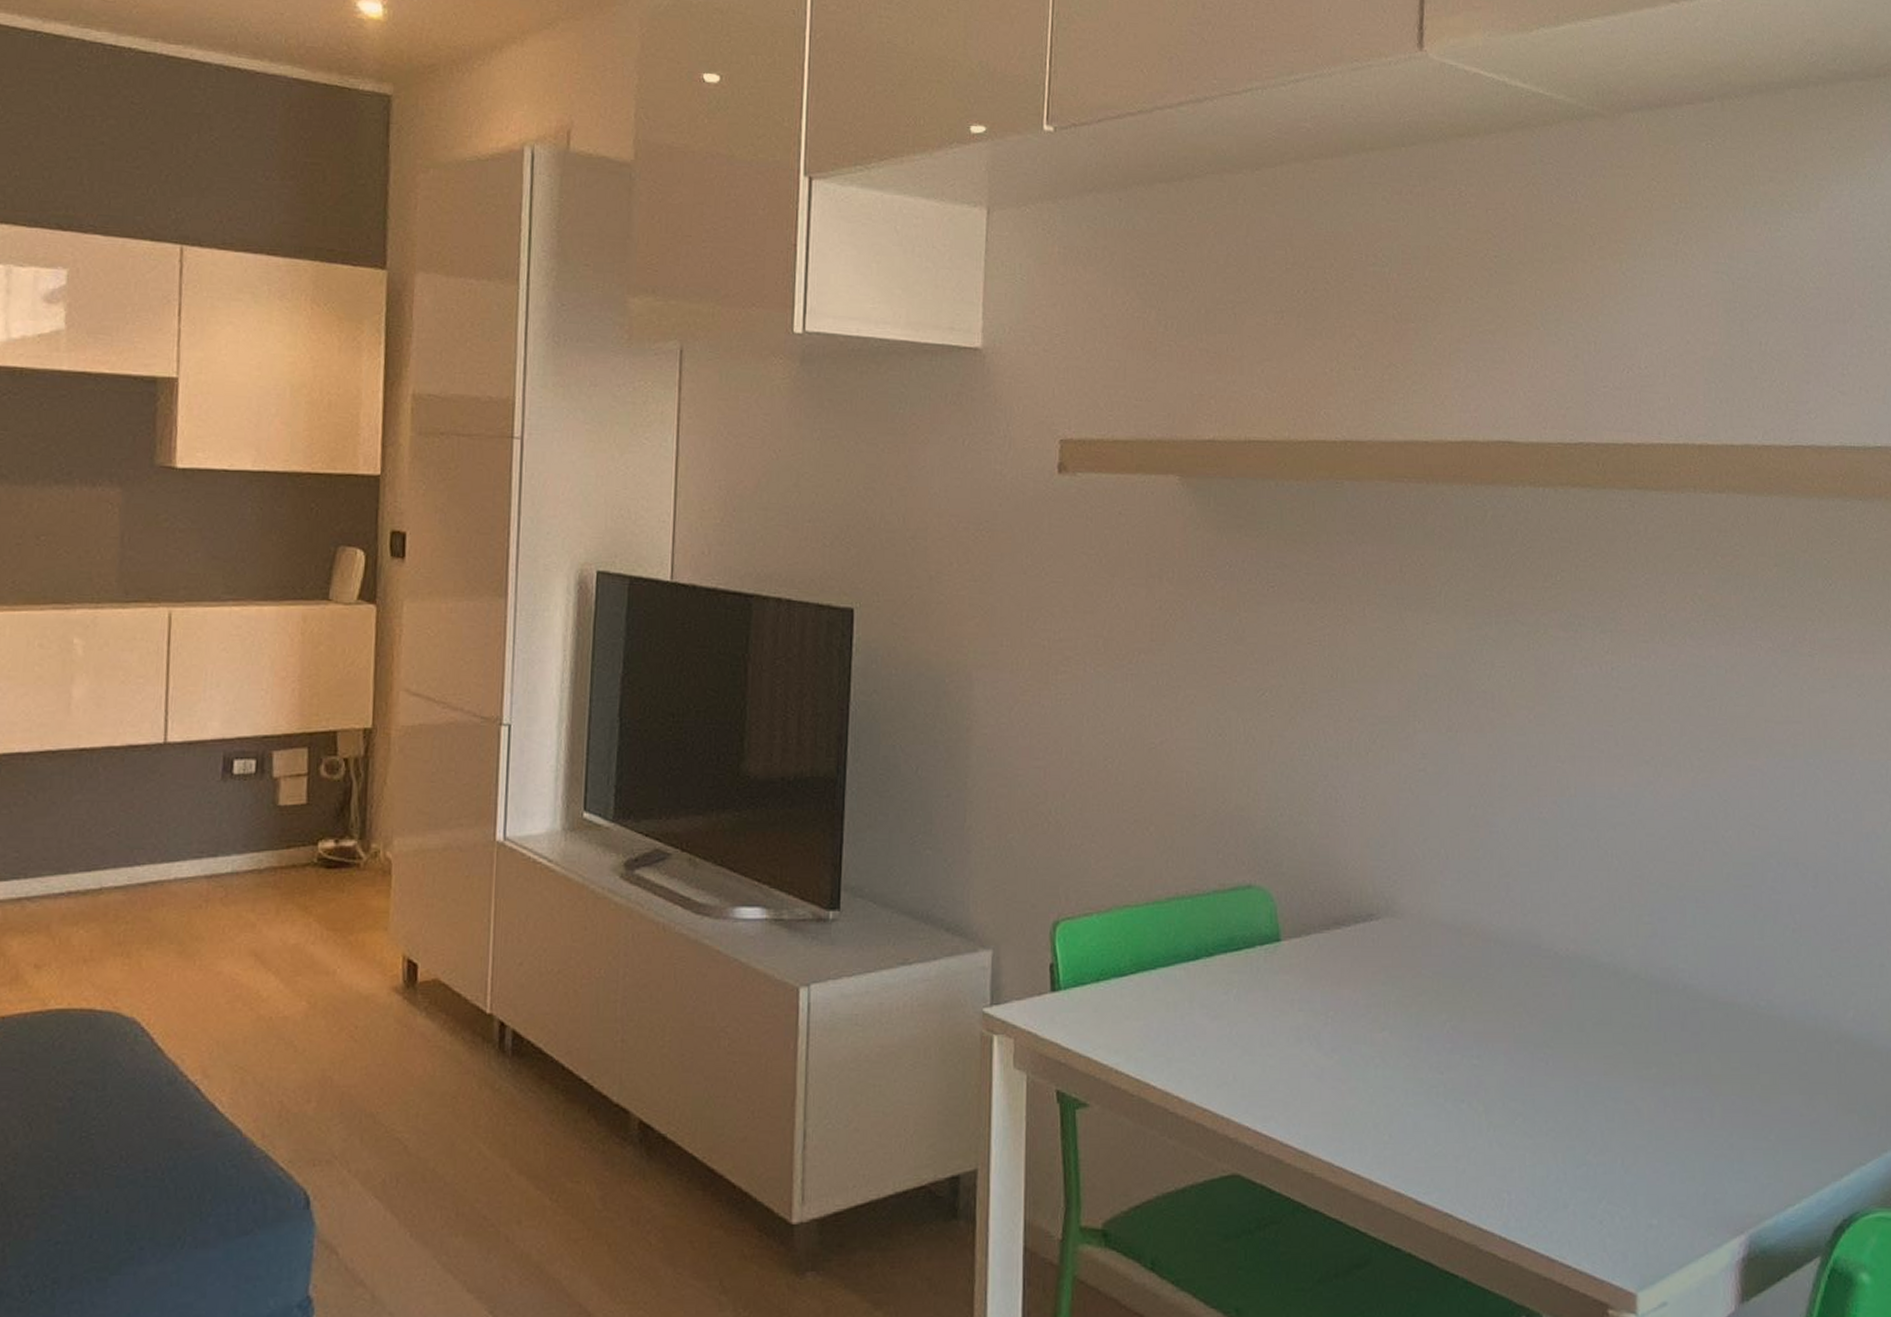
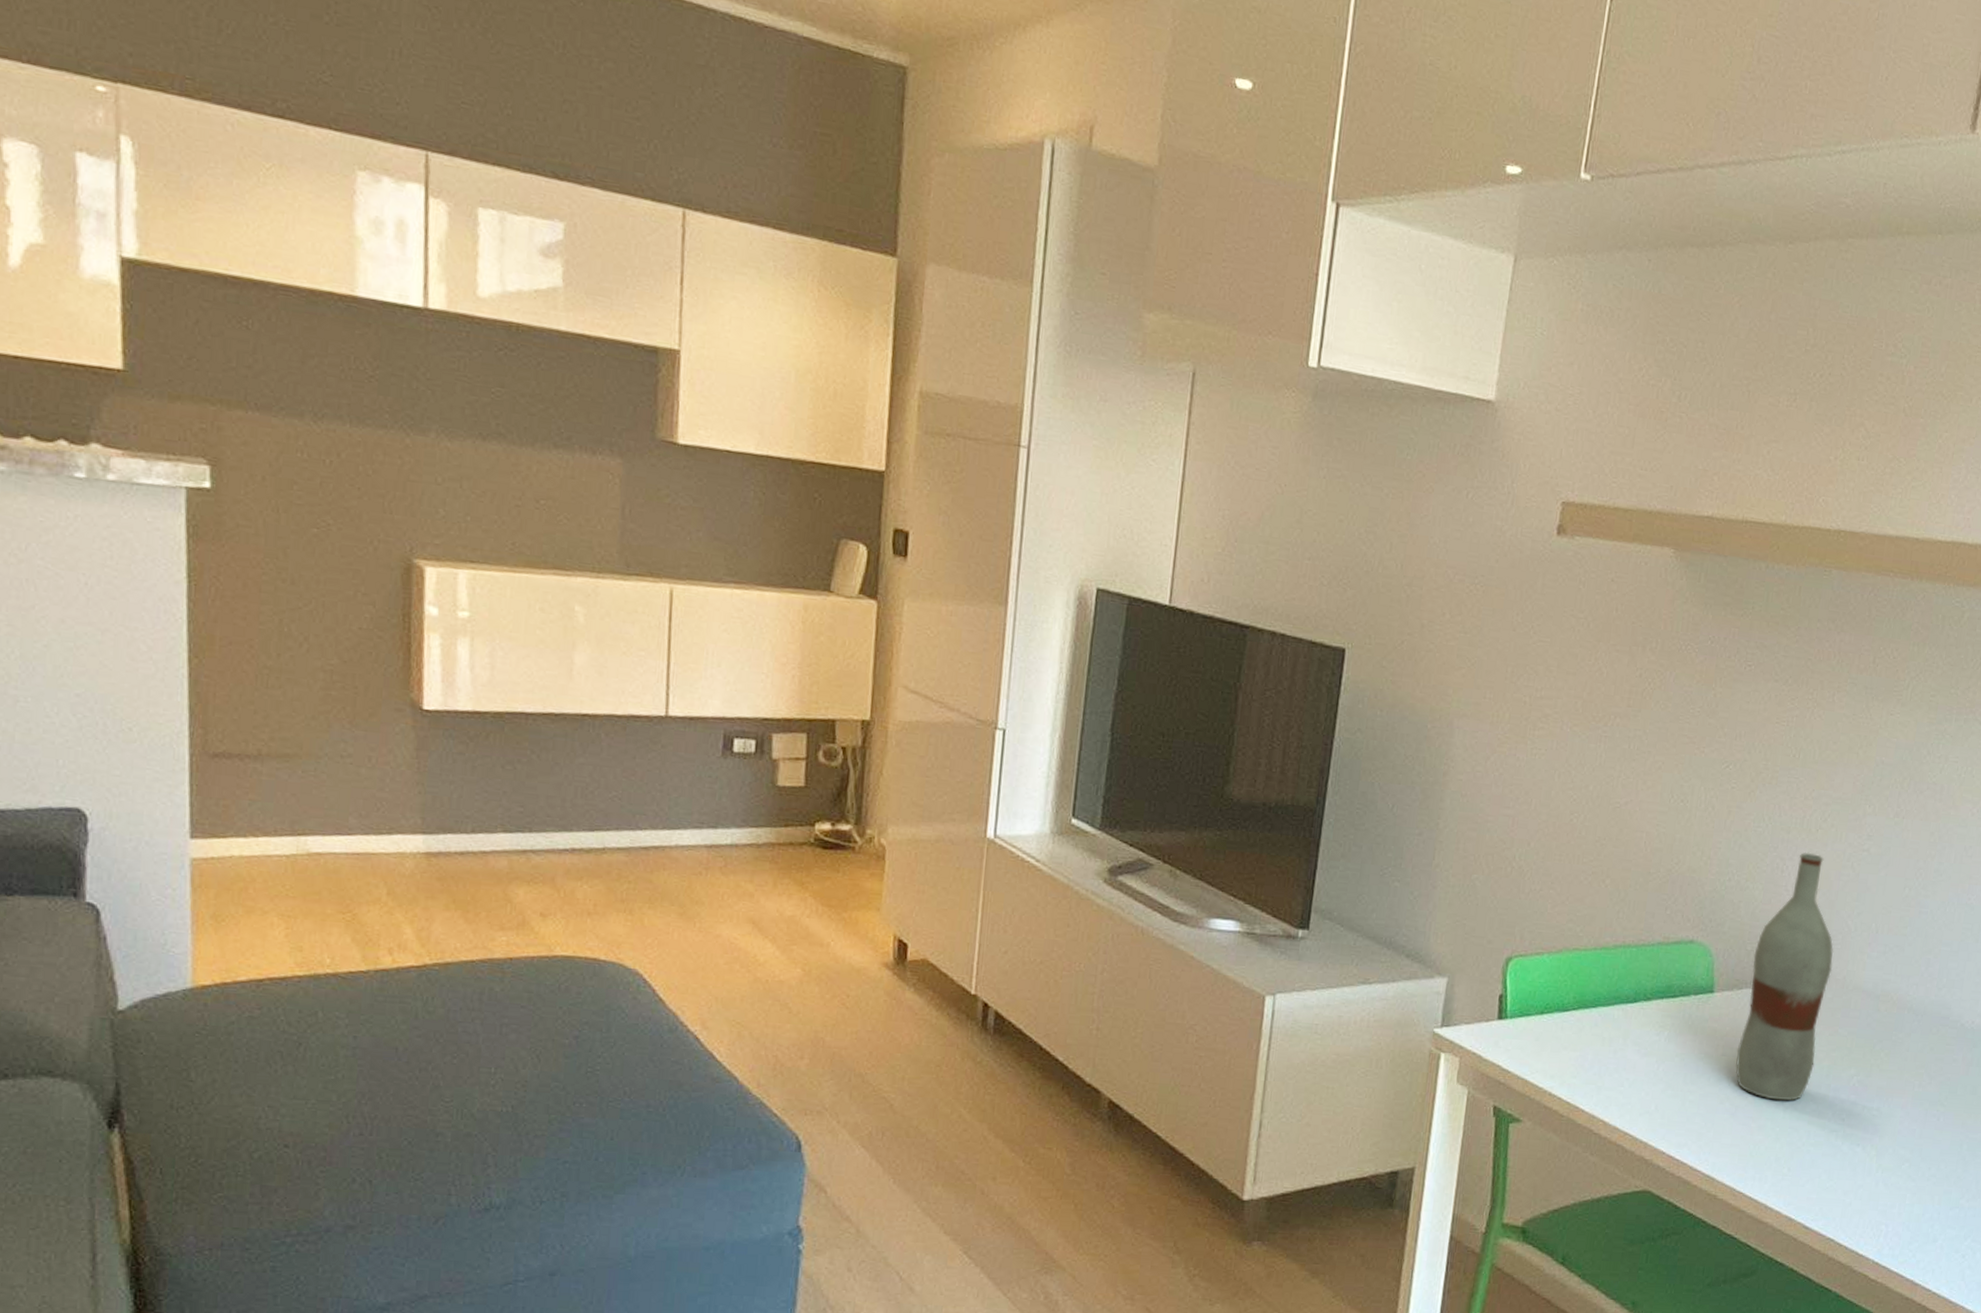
bottle: none [1314,777,1406,1057] -> present [1735,852,1834,1101]

